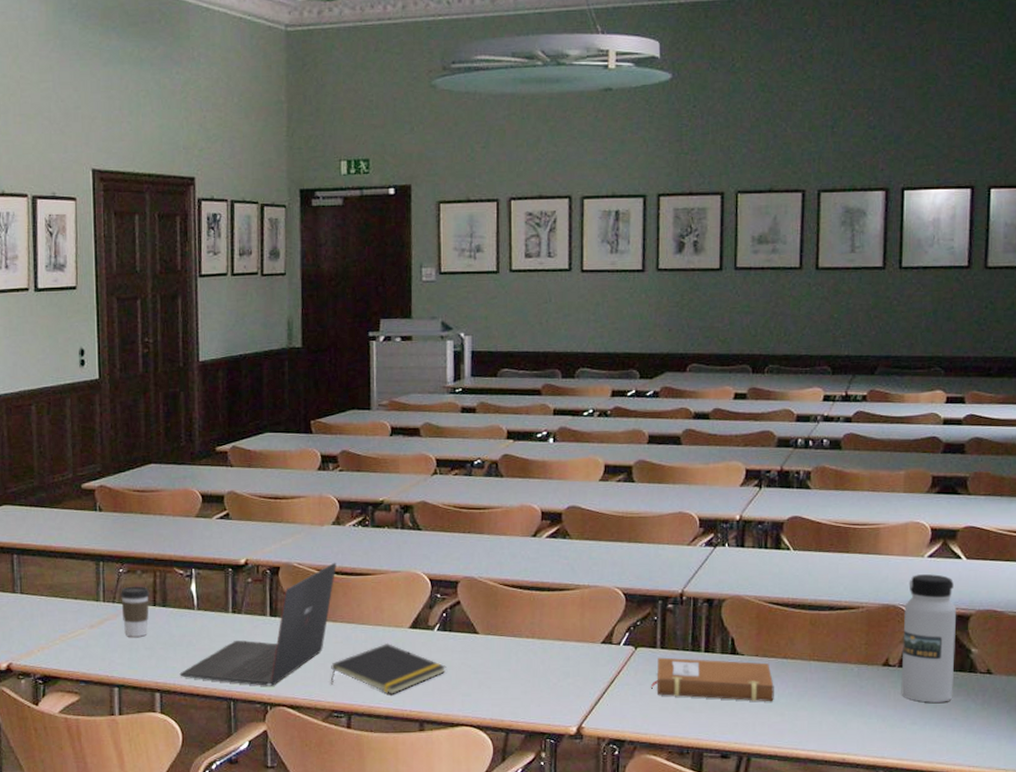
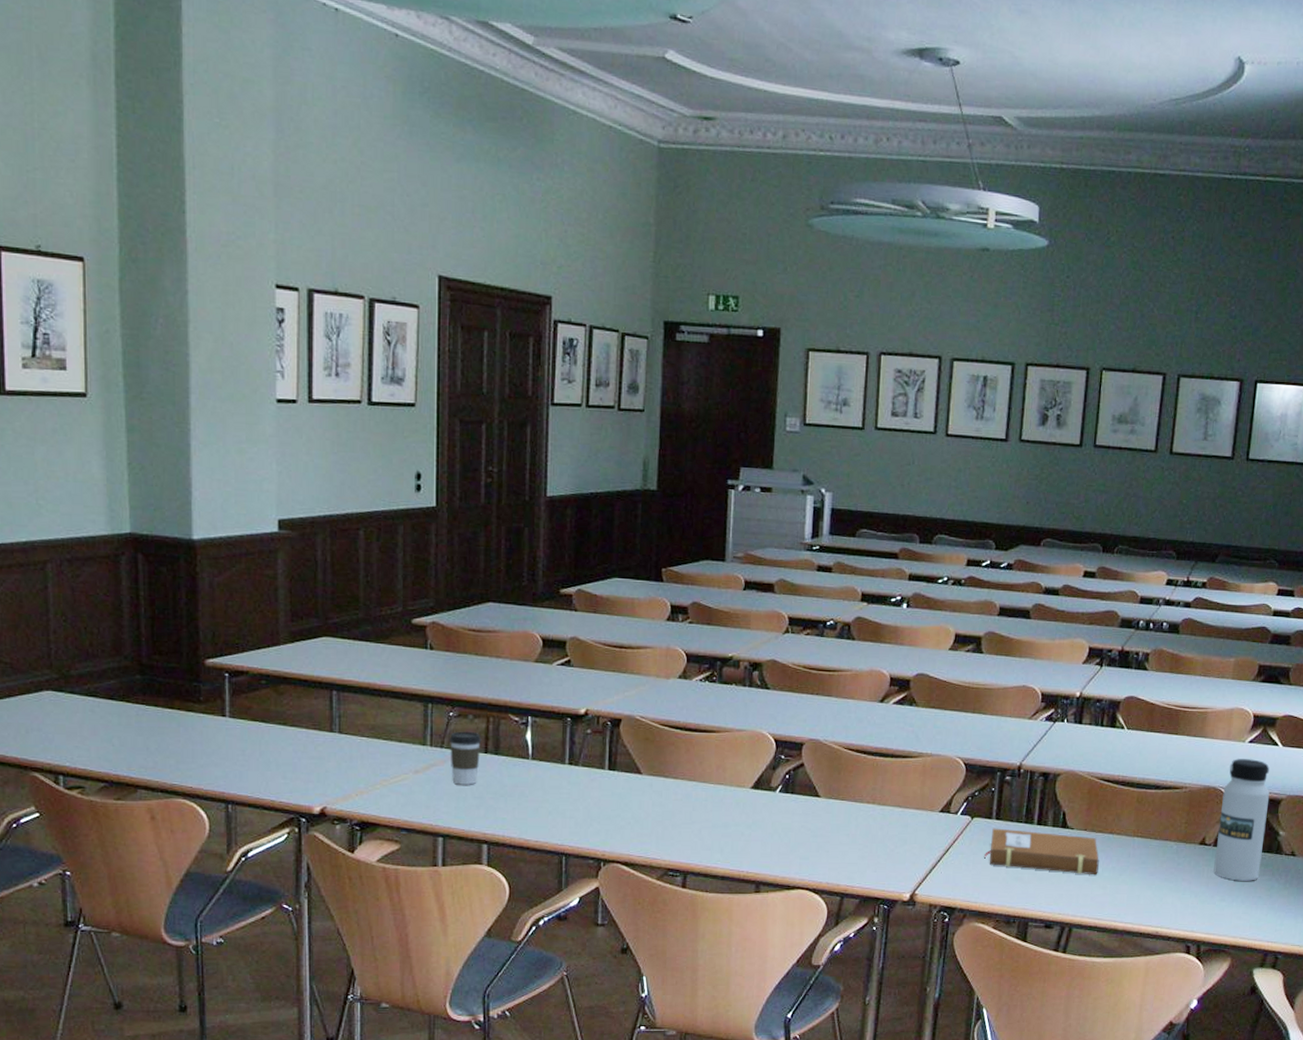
laptop: present [179,562,337,686] -> none [509,717,681,842]
notepad: present [330,642,446,694] -> none [667,802,786,855]

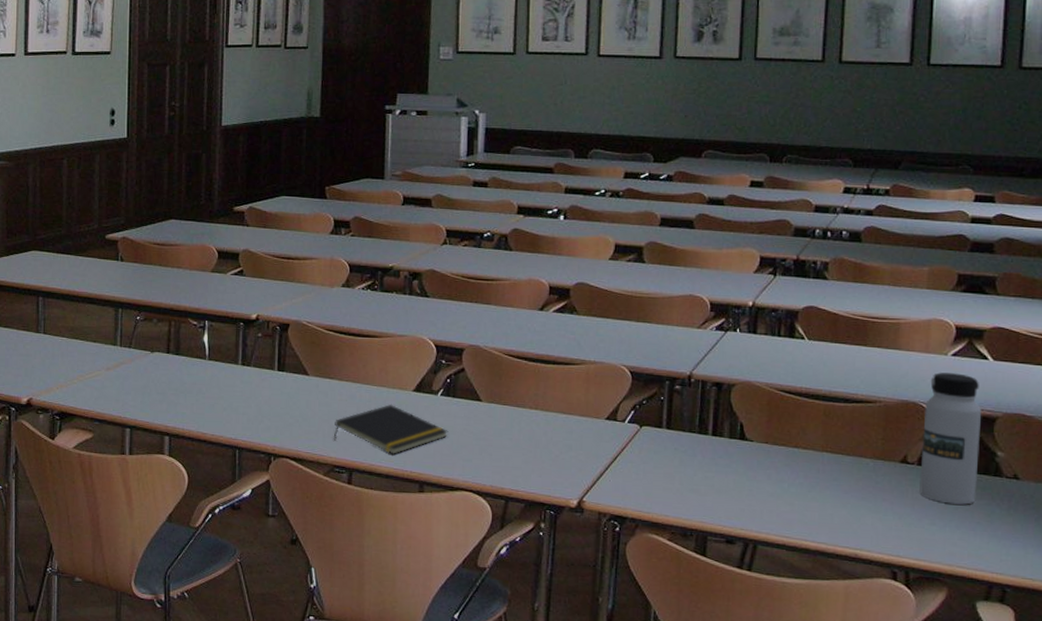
coffee cup: present [449,731,482,785] -> none [136,333,165,382]
notepad: none [667,802,786,855] -> present [333,404,449,454]
notebook: present [984,828,1099,876] -> none [656,437,784,491]

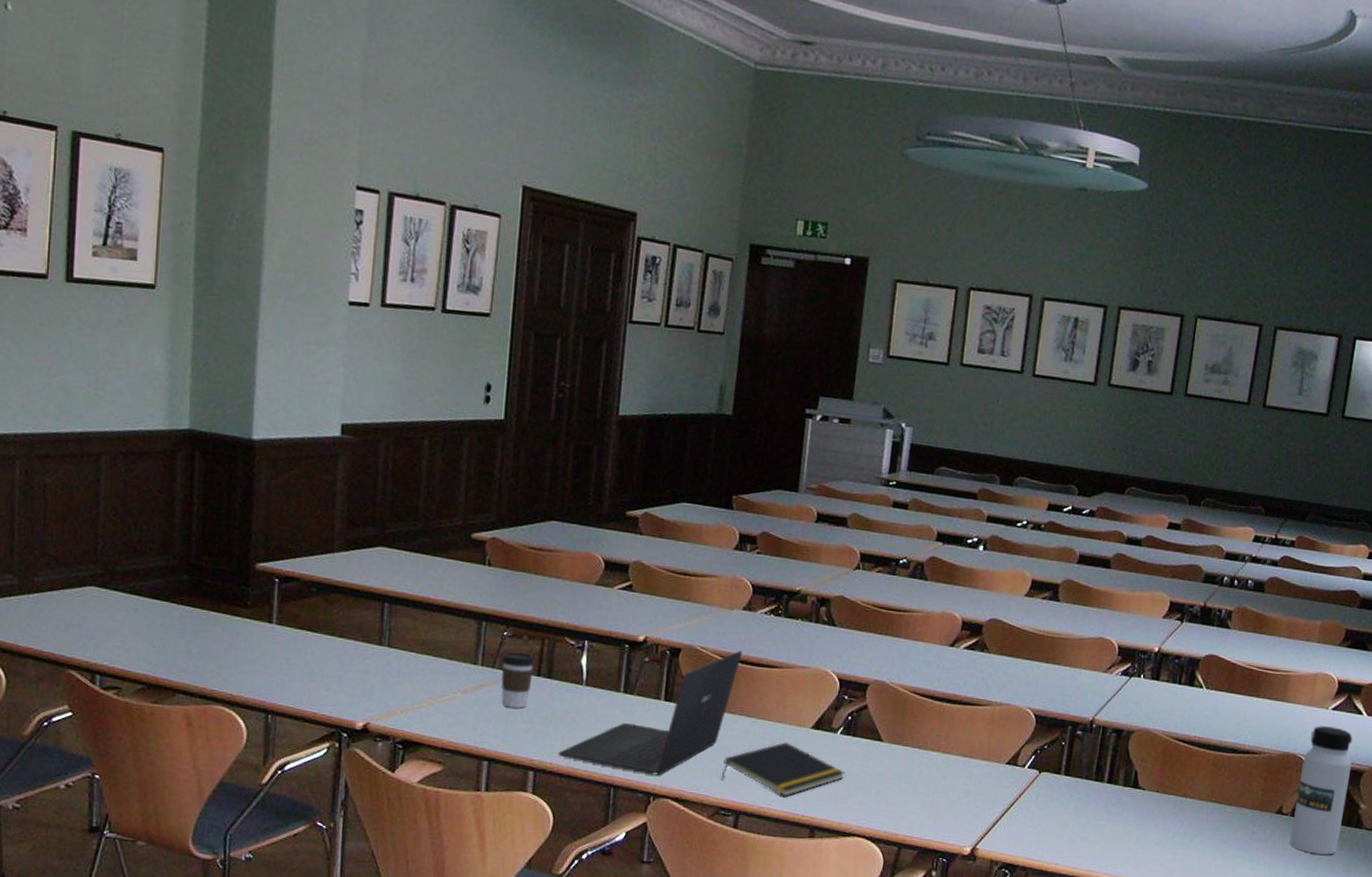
coffee cup: none [136,333,165,382] -> present [501,652,535,709]
laptop: none [188,323,344,438] -> present [558,650,742,776]

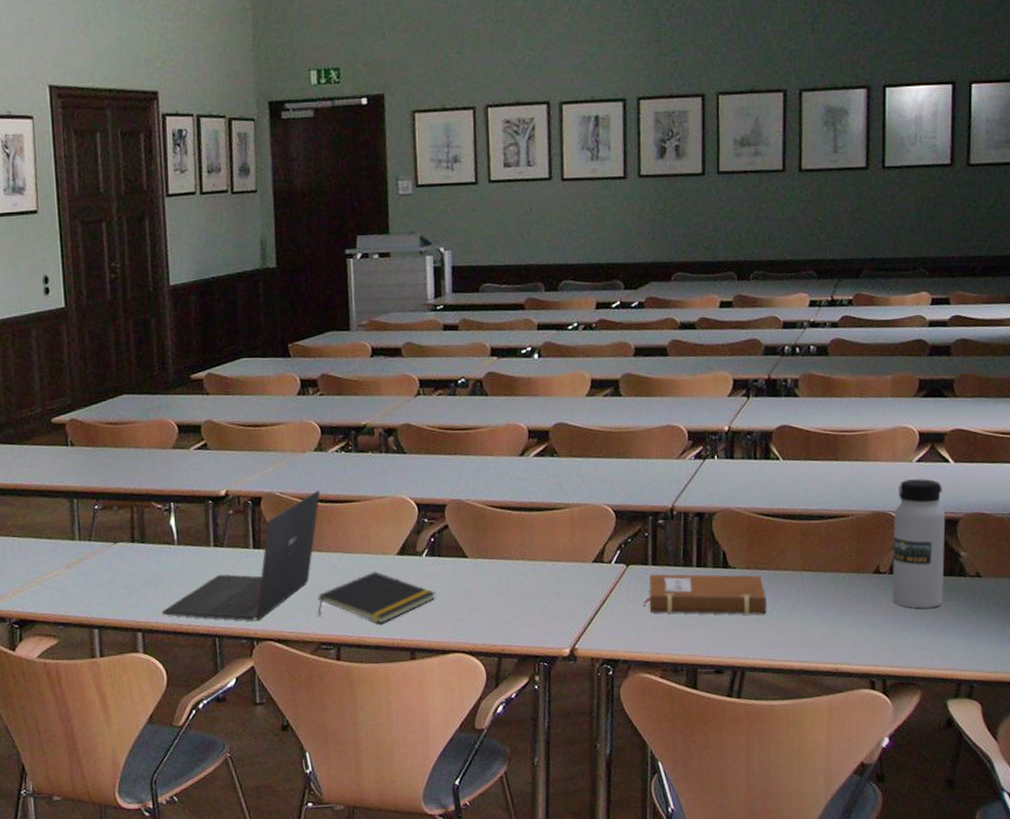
coffee cup: present [501,652,535,709] -> none [96,522,128,576]
notebook: none [1051,784,1171,840] -> present [644,574,767,615]

